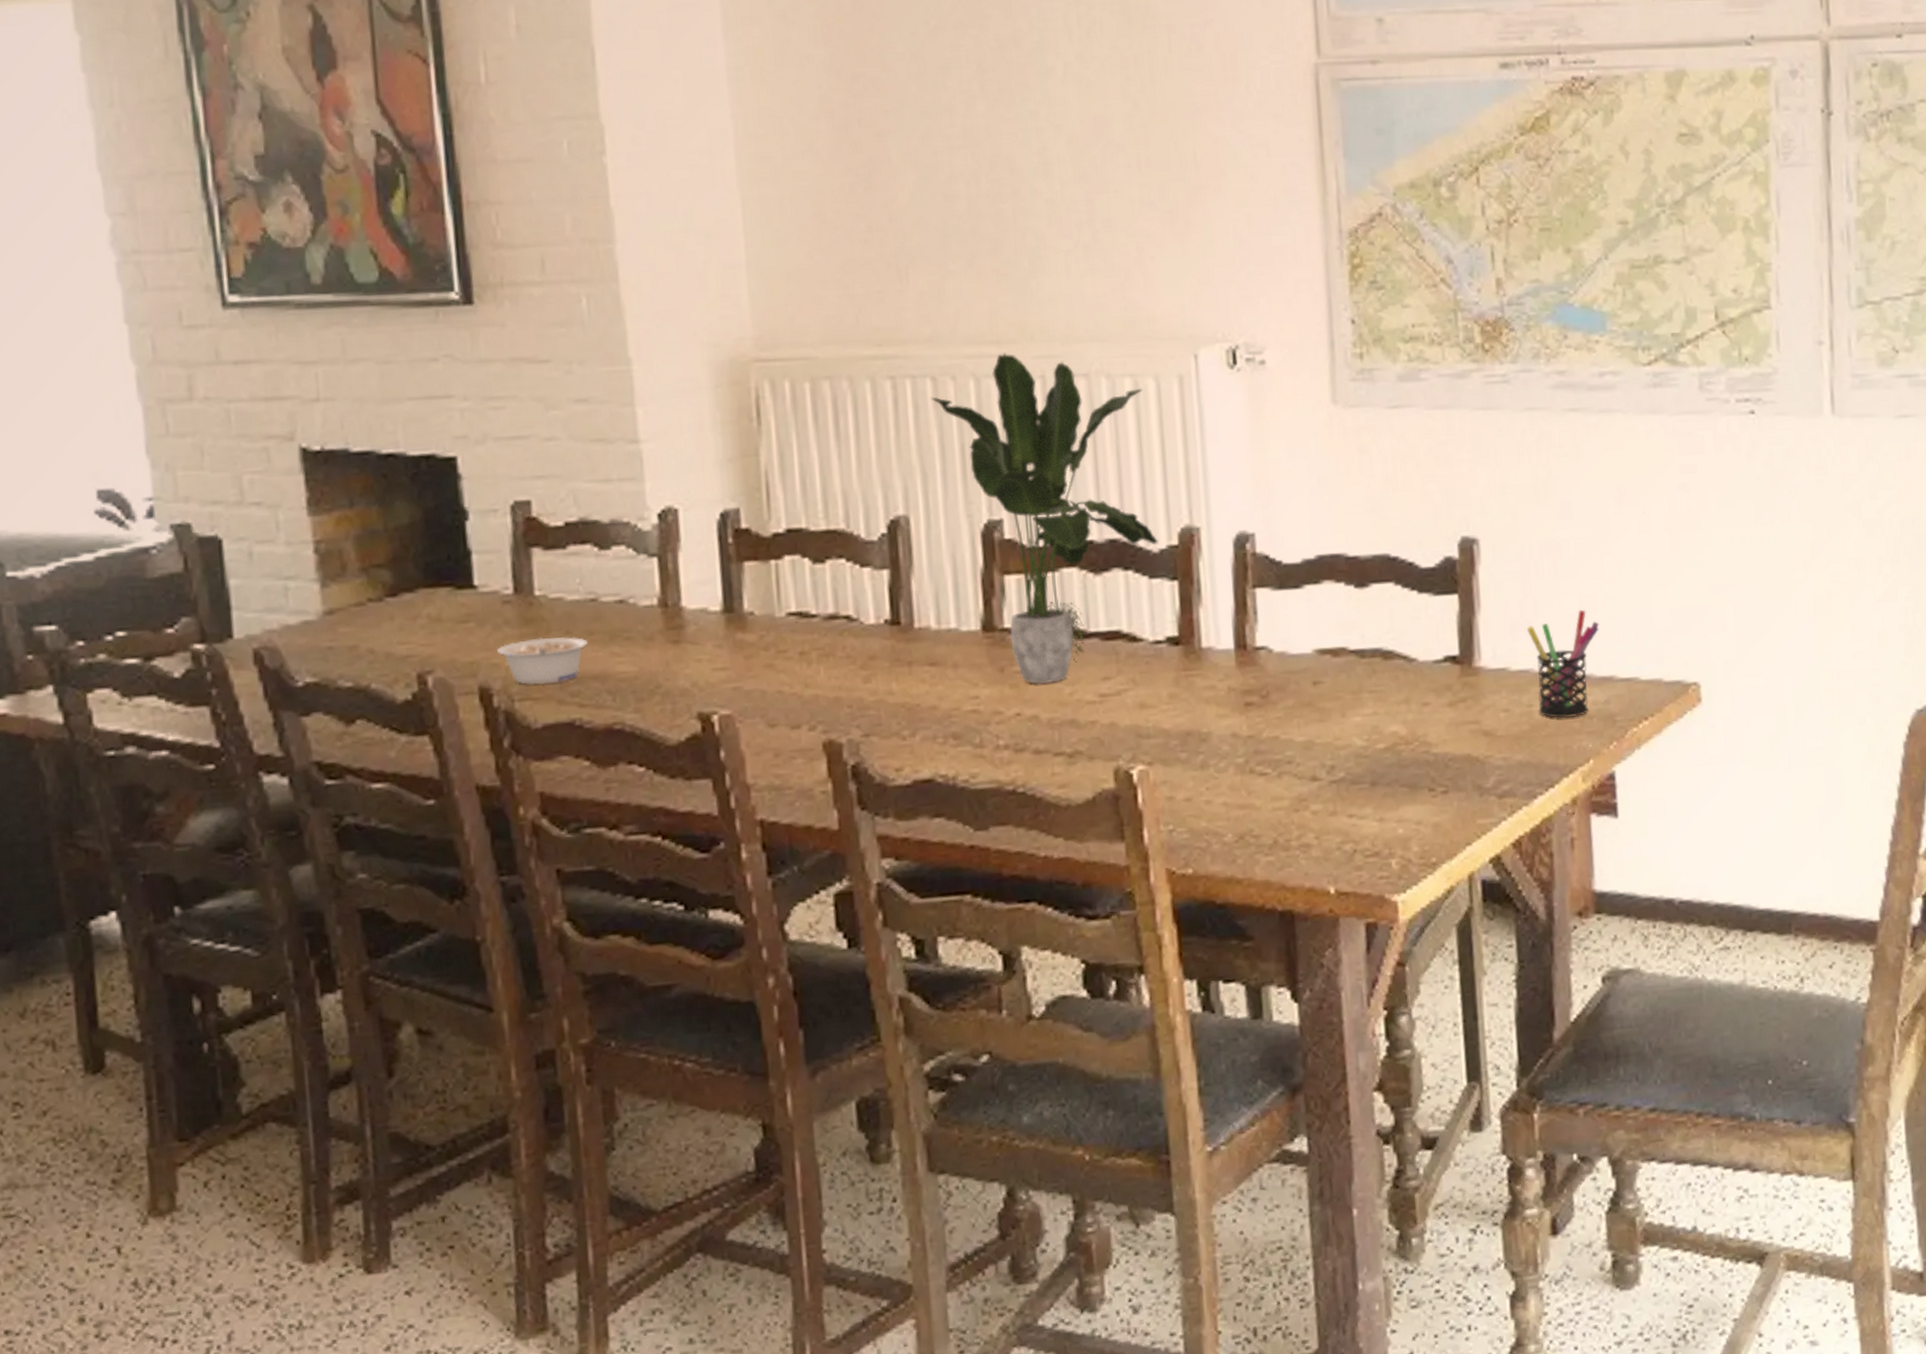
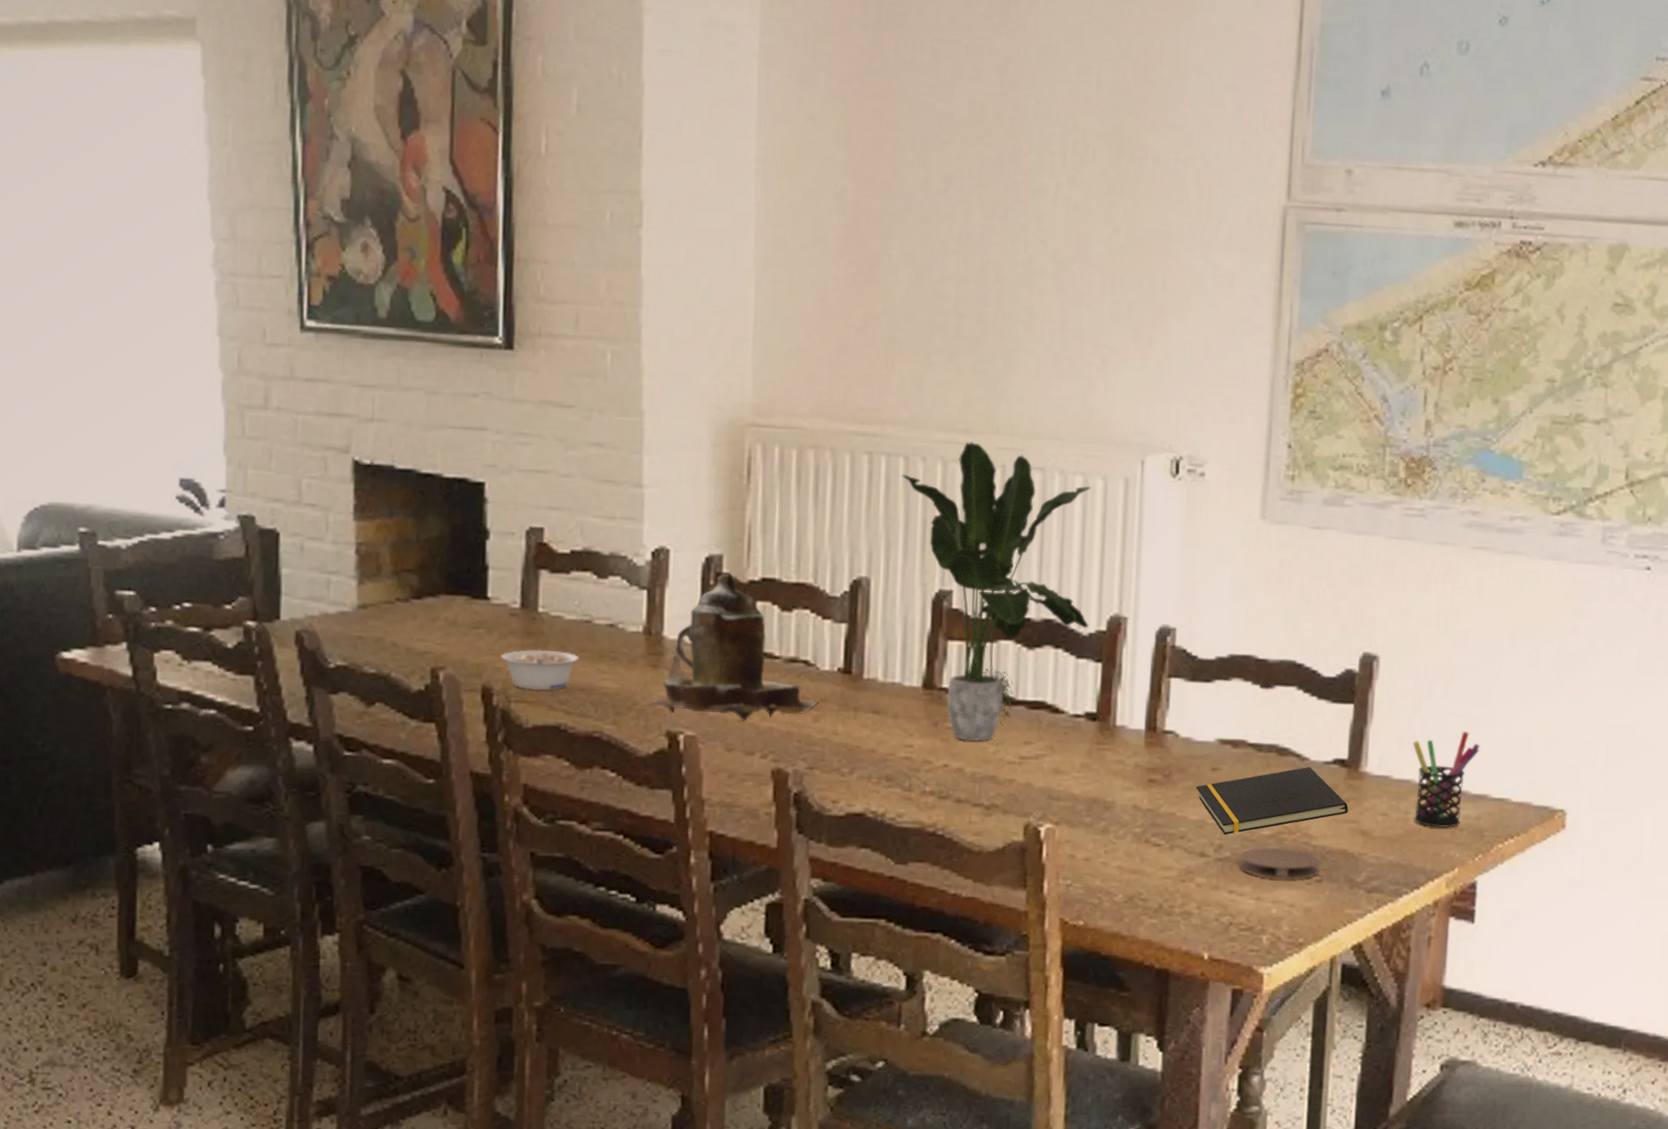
teapot: none [670,529,867,692] -> present [646,574,818,721]
notepad: none [1297,668,1467,754] -> present [1195,767,1348,835]
coaster: none [1355,760,1444,796] -> present [1238,847,1321,880]

